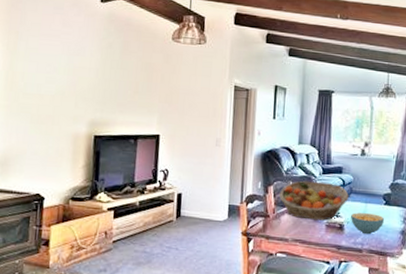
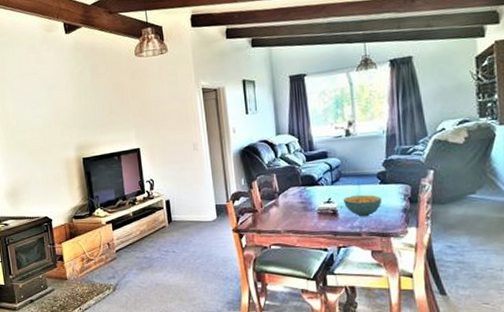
fruit basket: present [278,180,349,221] -> none [263,169,339,210]

